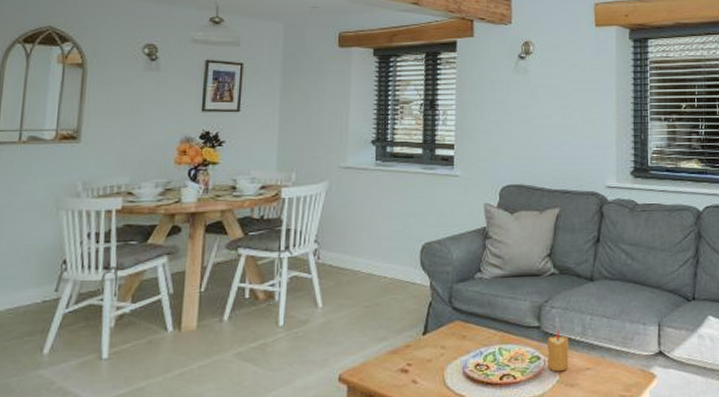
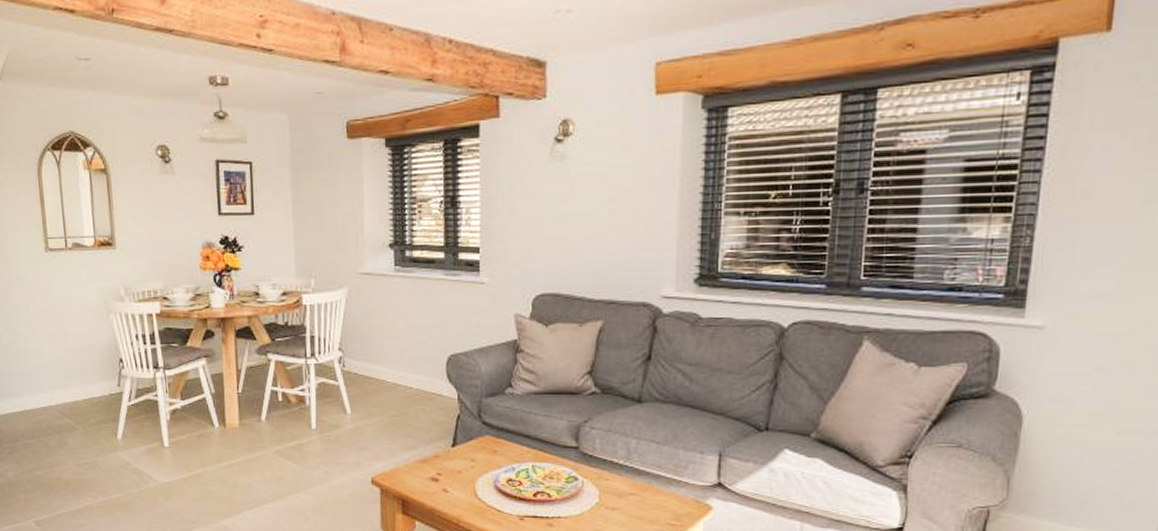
candle: present [547,330,569,372] -> none [585,452,611,494]

